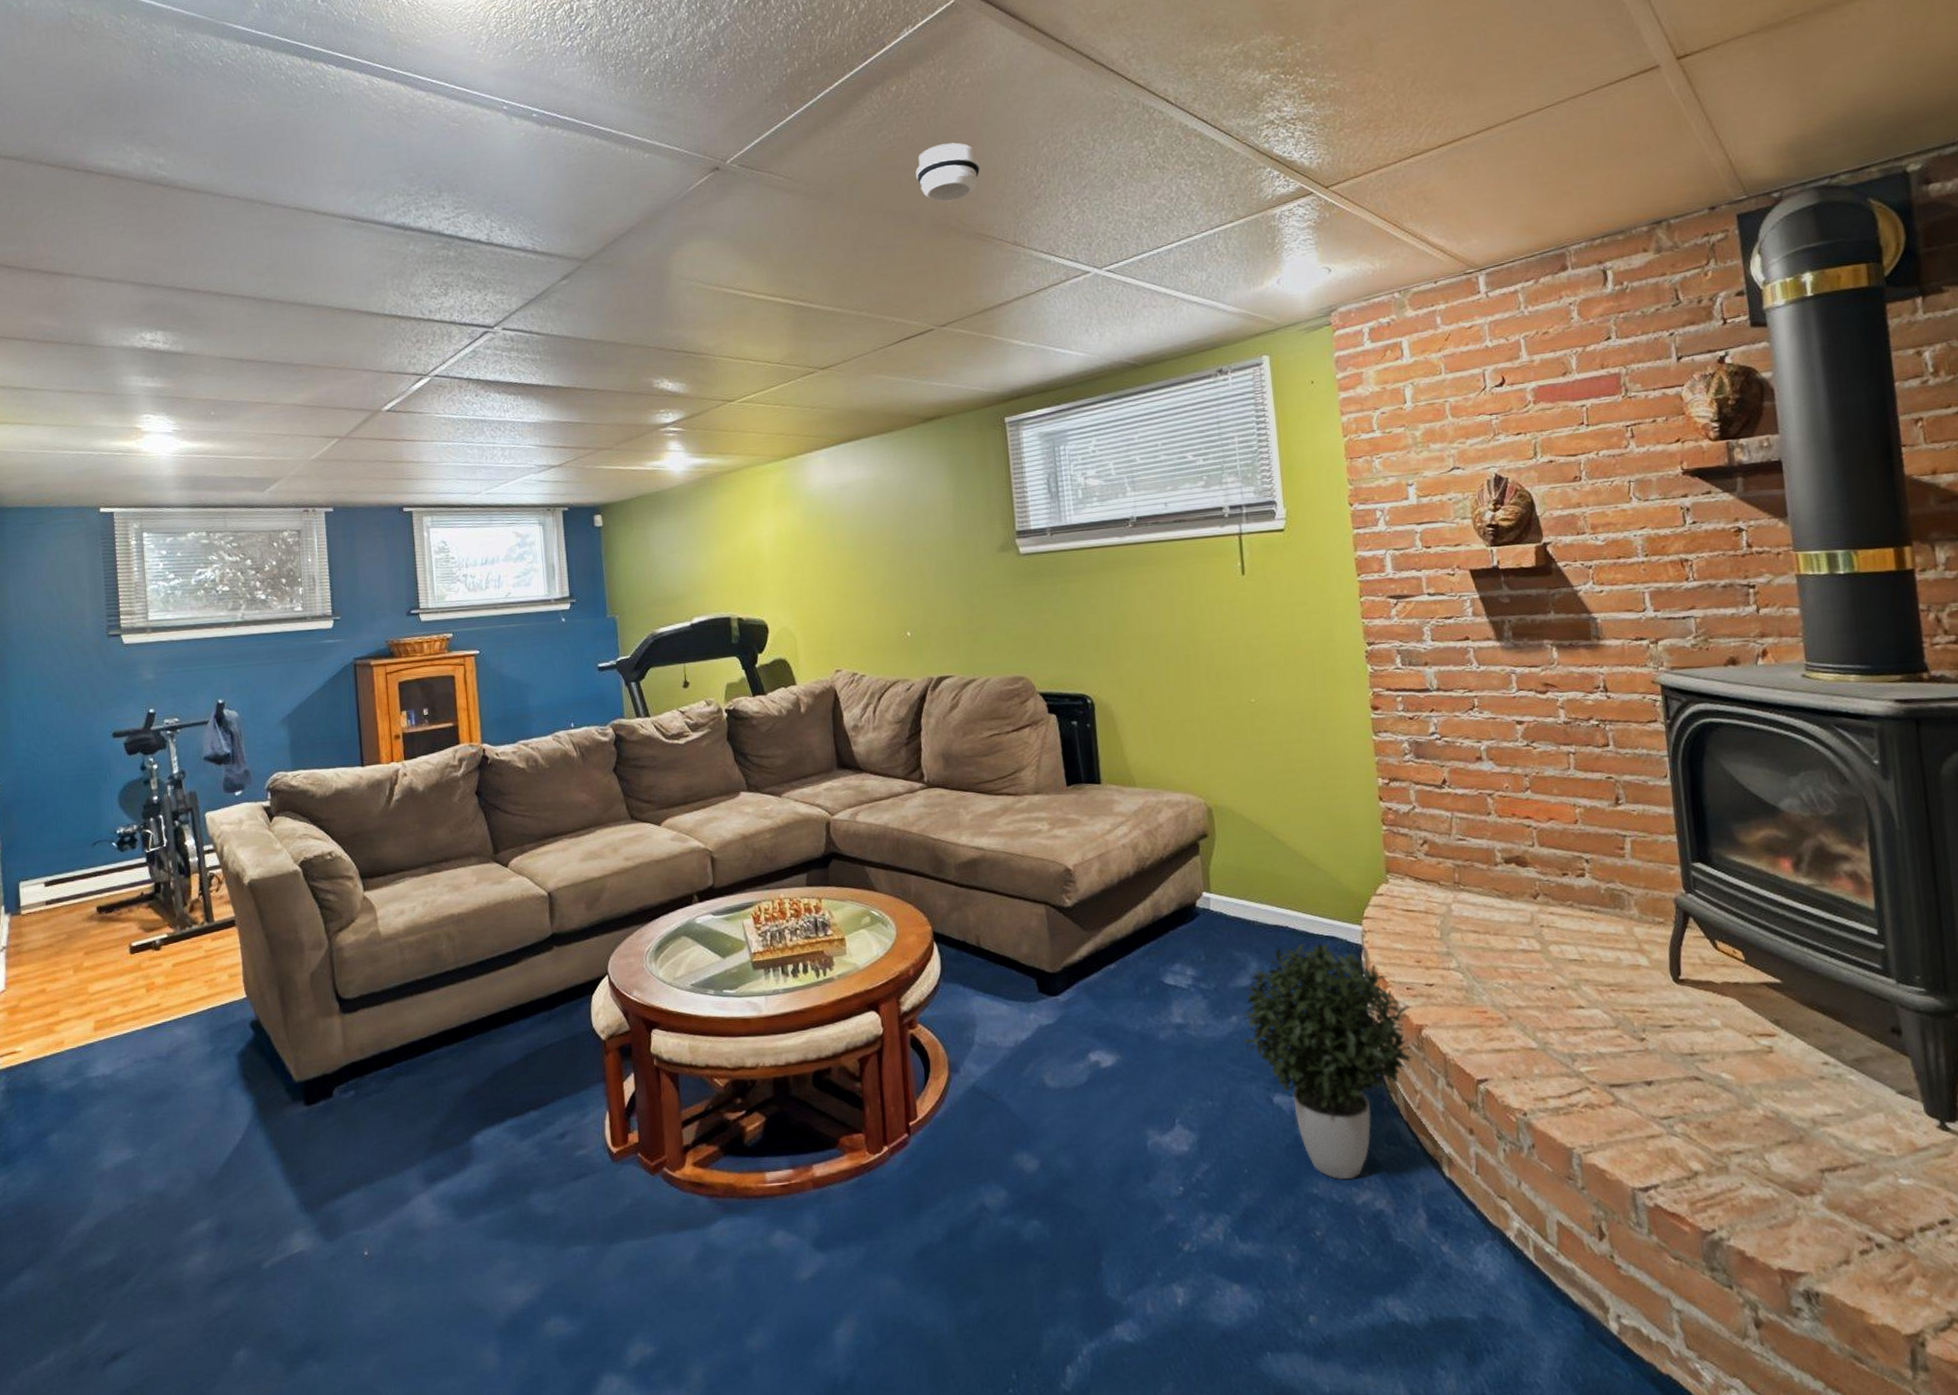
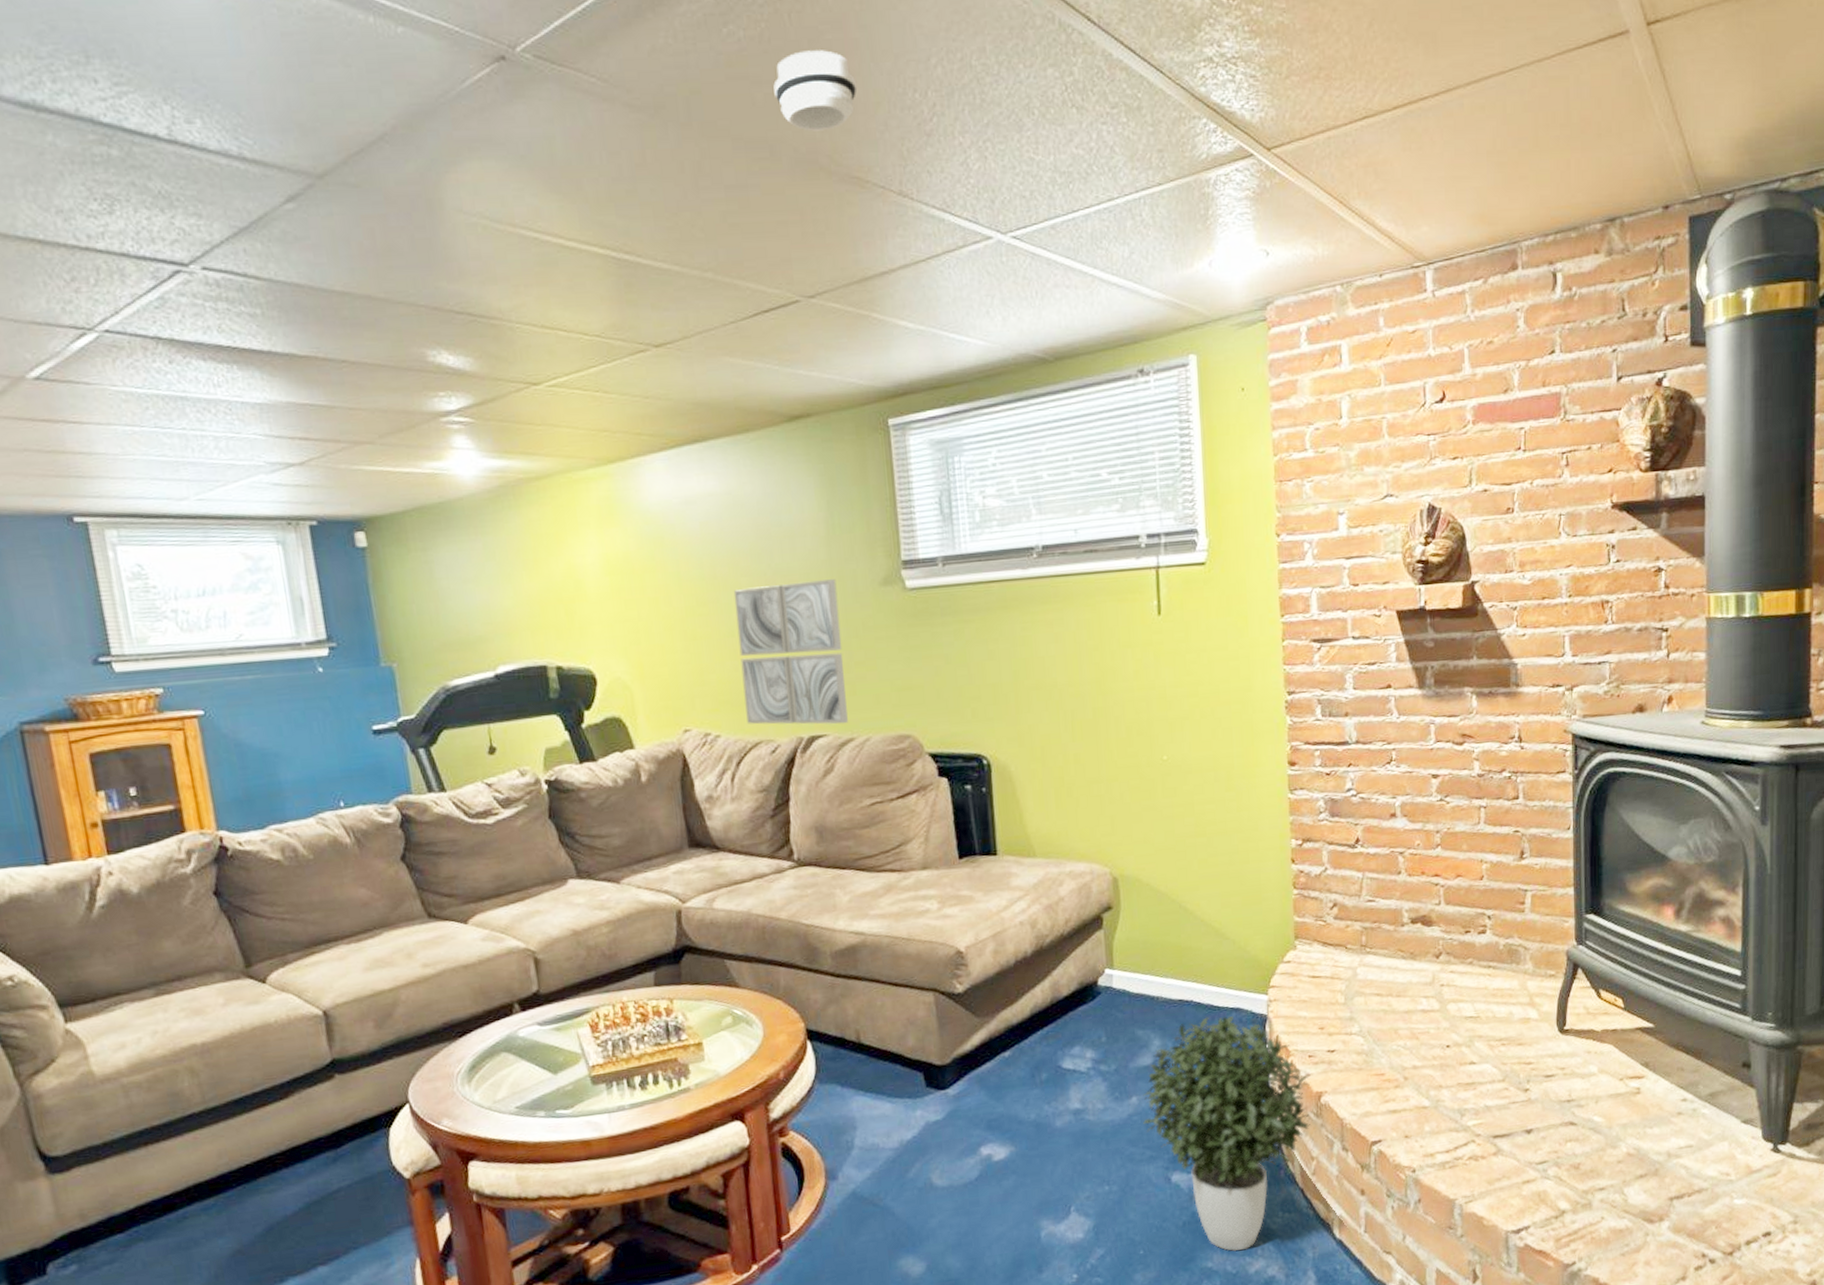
wall art: none [878,547,971,667] -> present [733,579,848,725]

